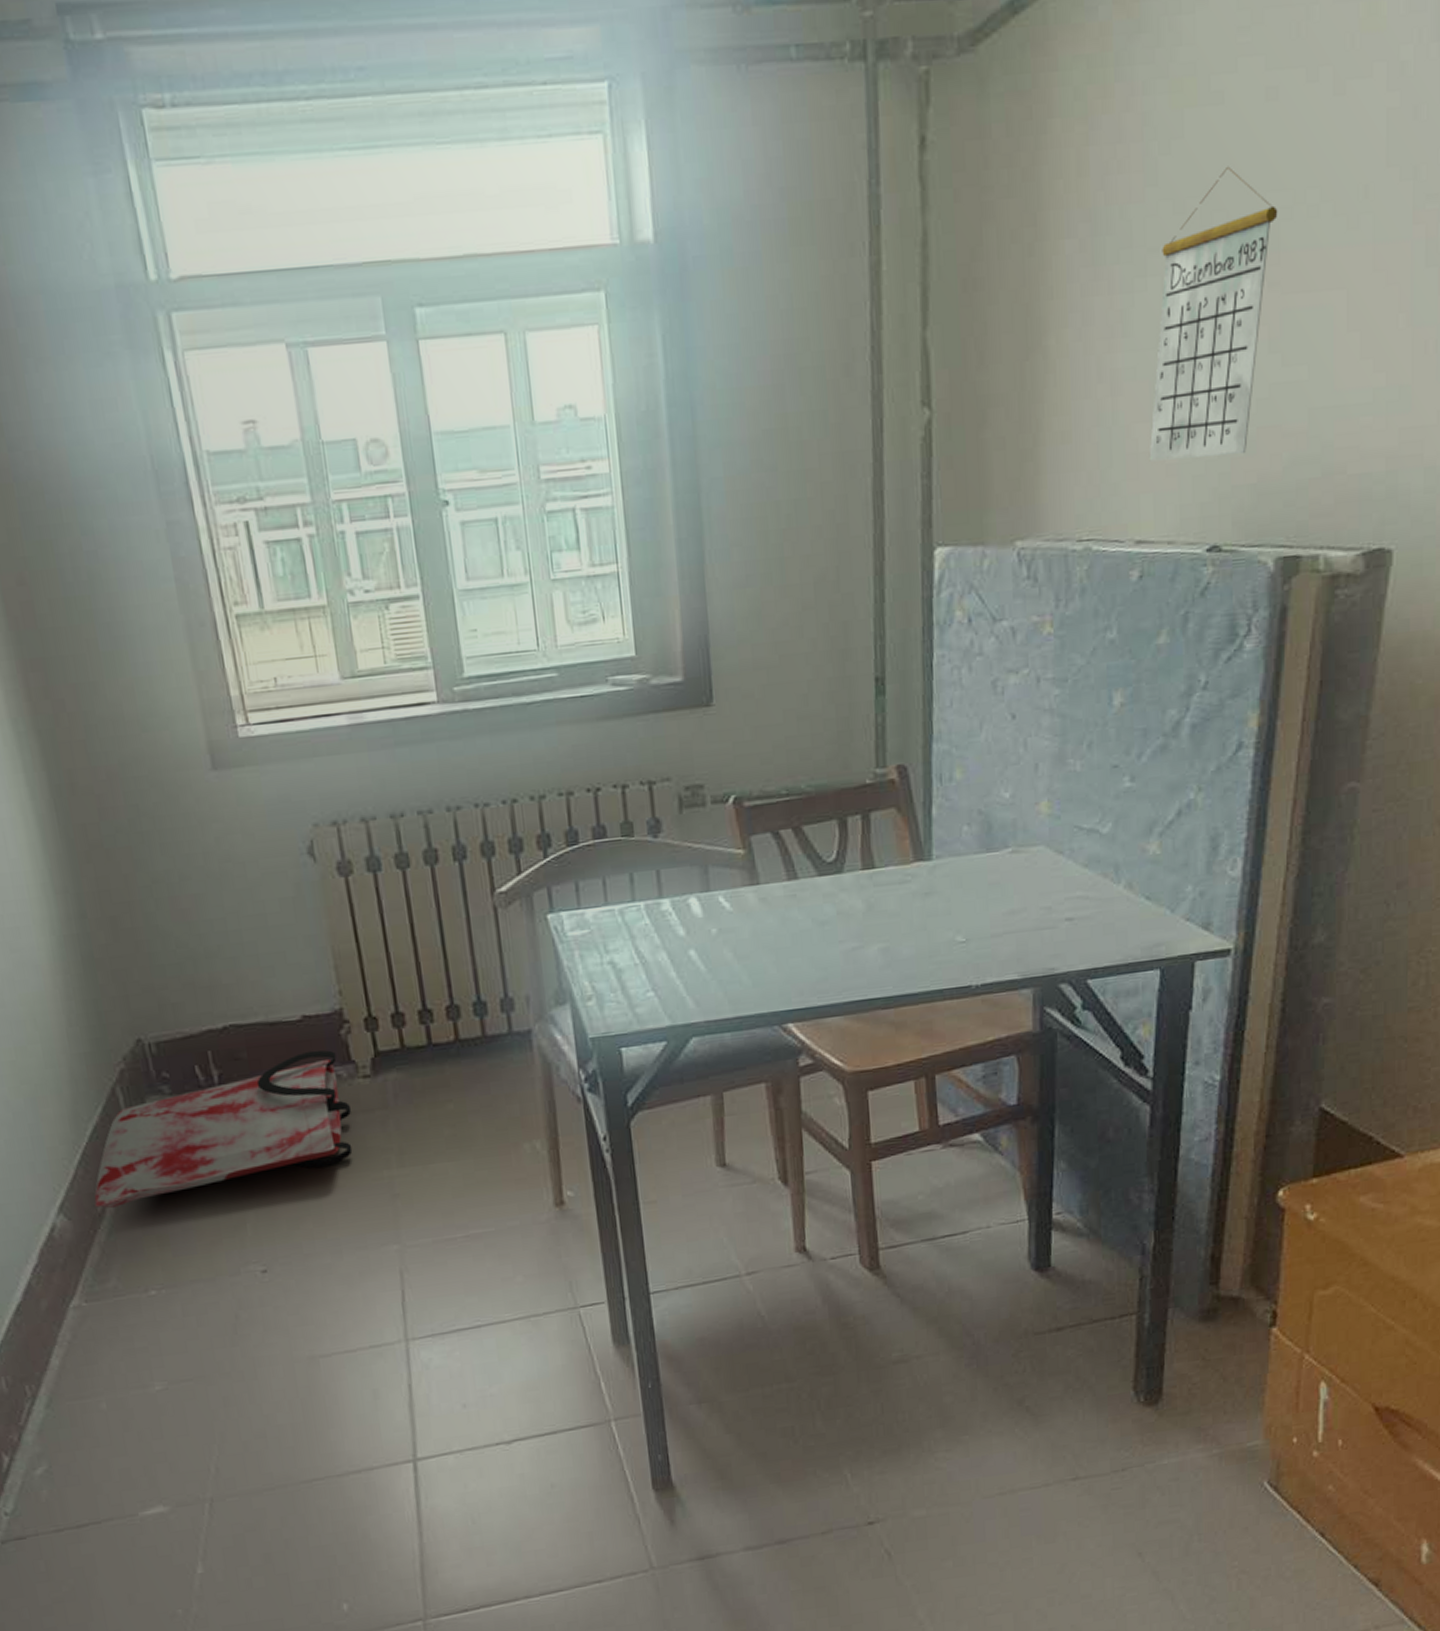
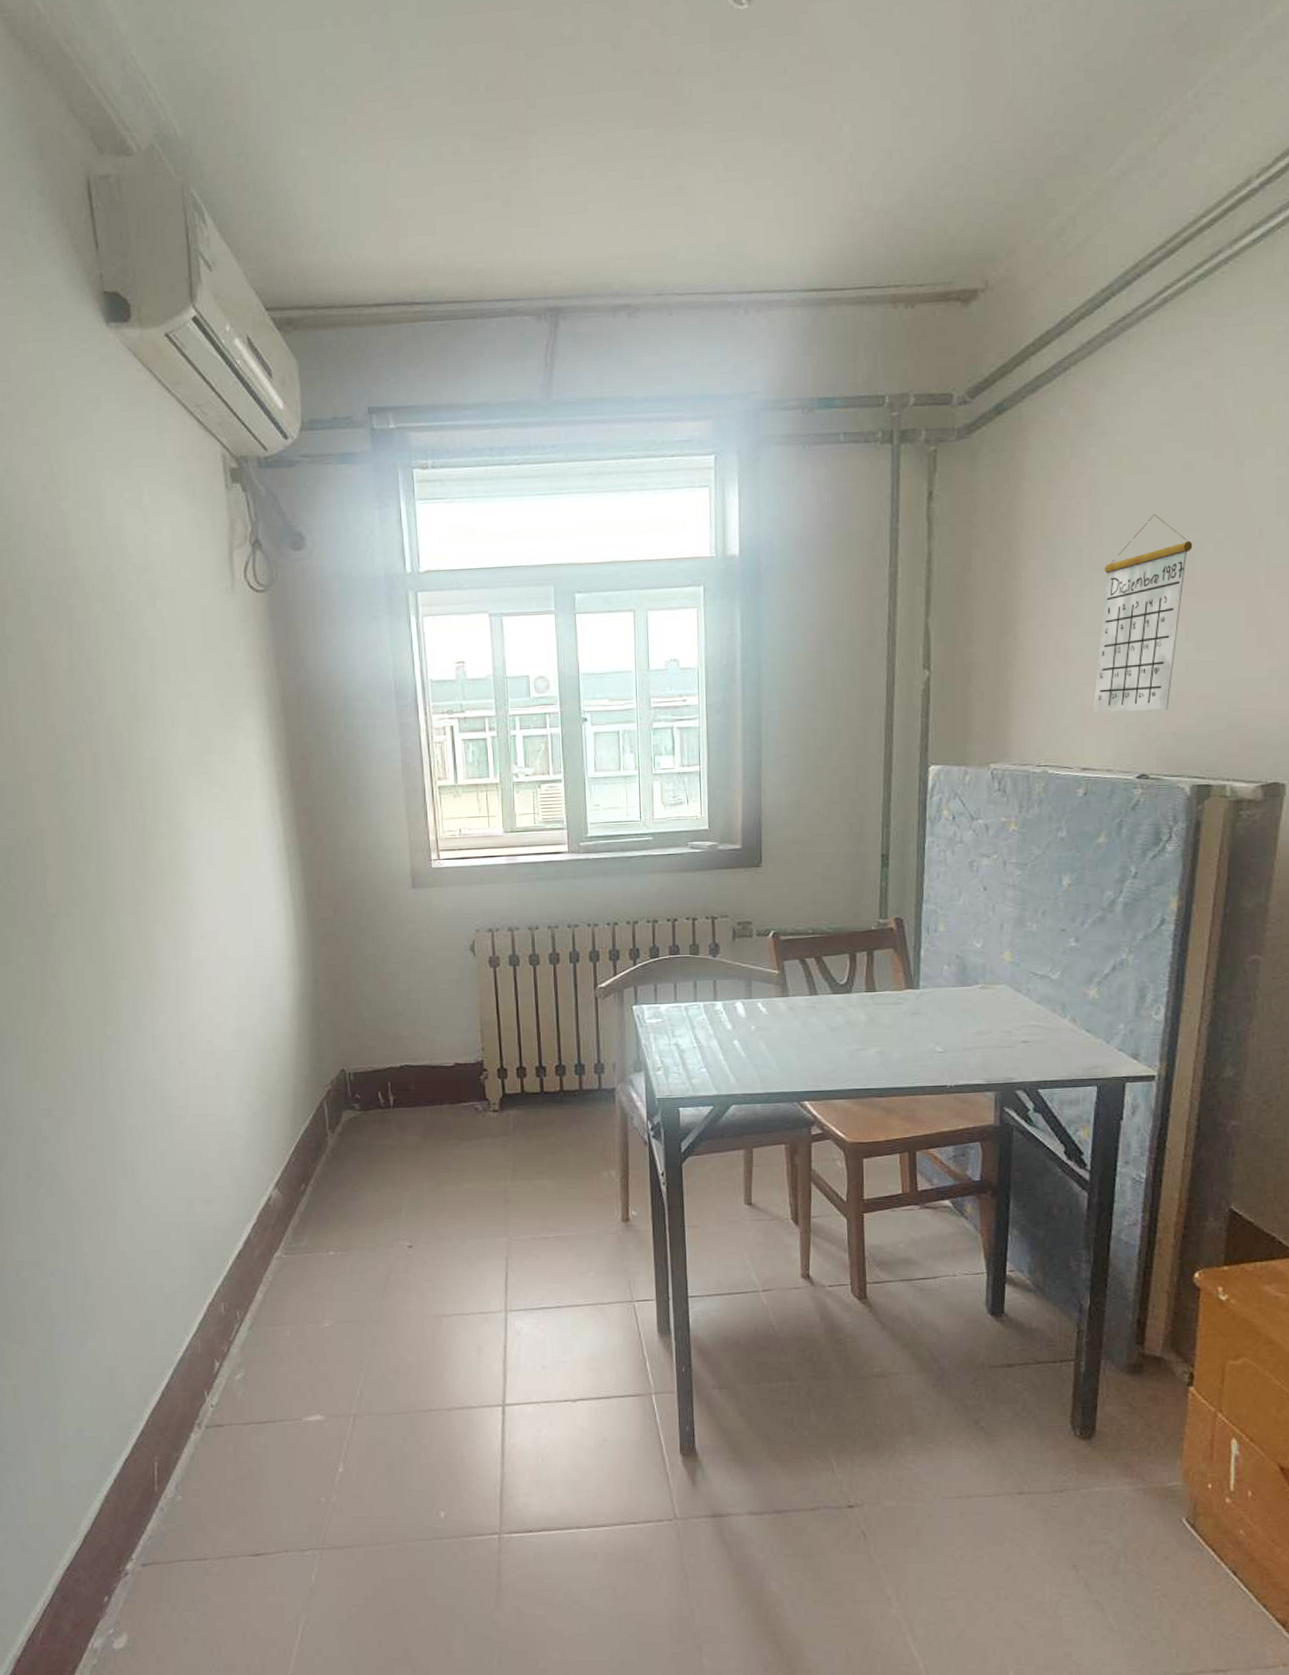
bag: present [94,1049,353,1208] -> none [300,1088,483,1188]

